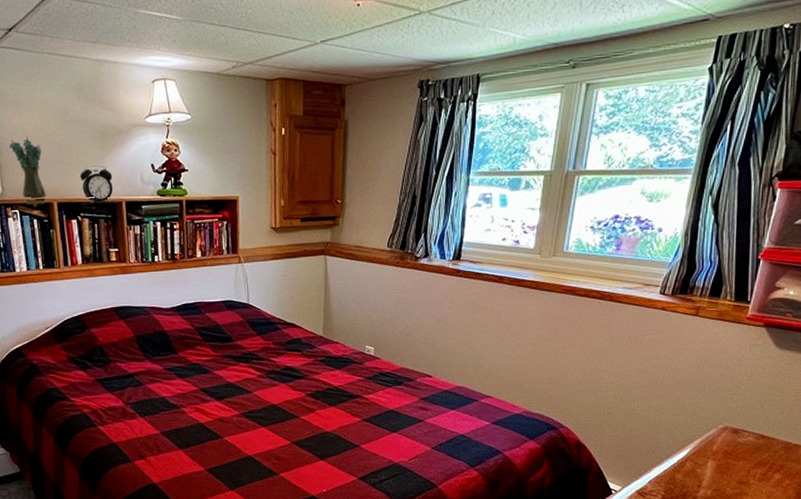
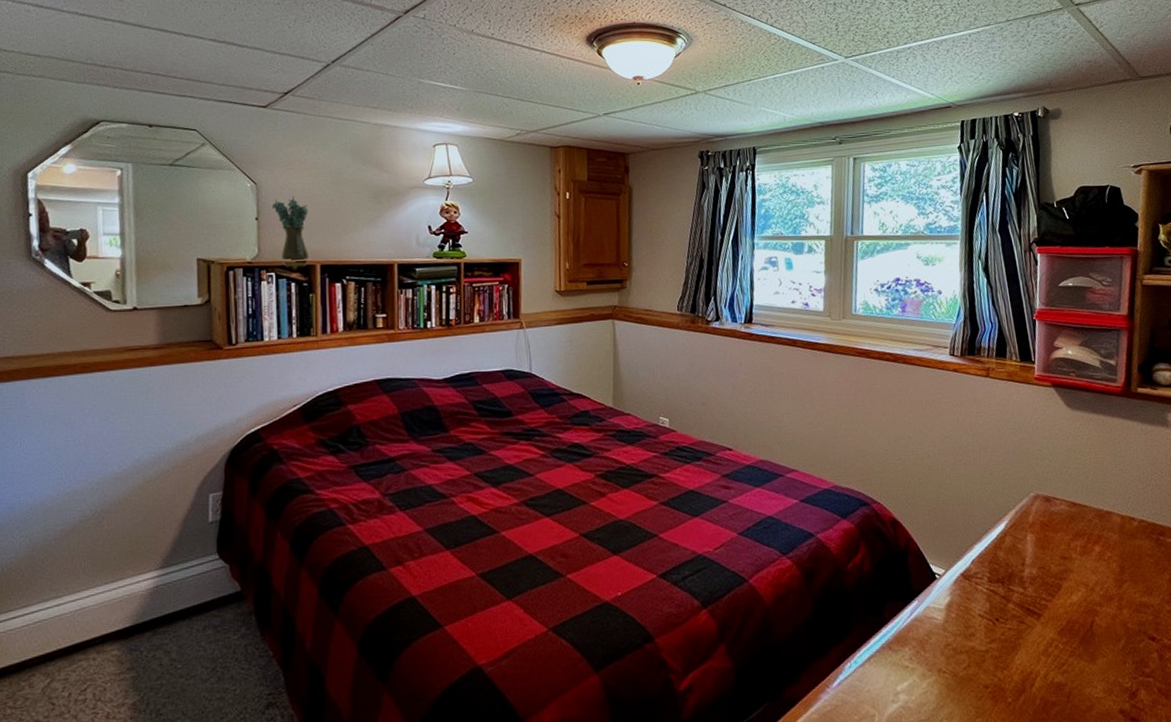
alarm clock: present [80,165,119,207] -> none [348,226,390,269]

